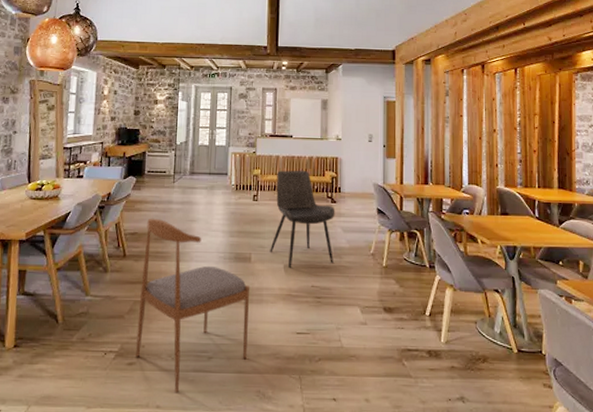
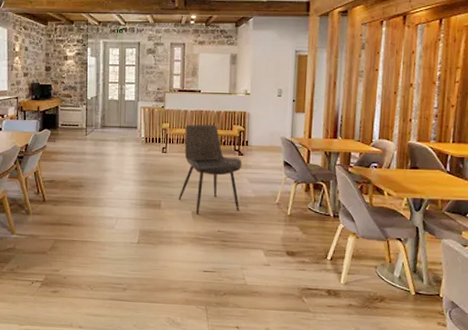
dining chair: present [136,218,250,393] -> none [59,167,160,317]

